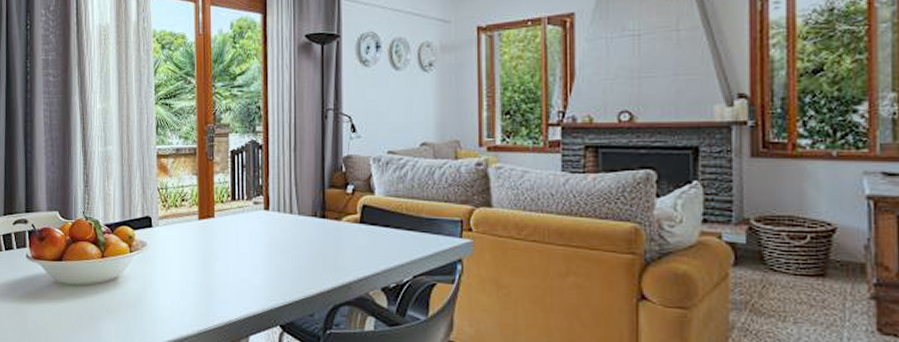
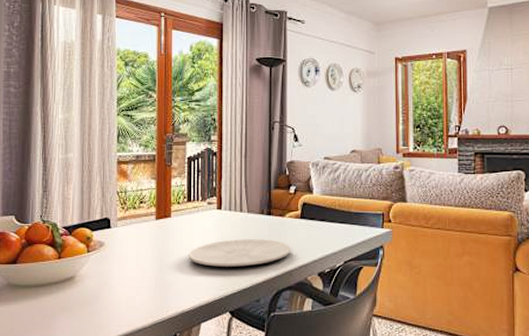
plate: none [234,244,349,276] -> present [188,239,291,267]

